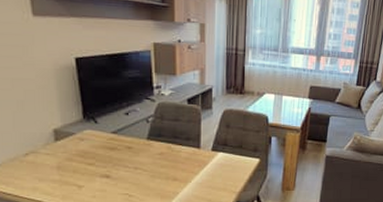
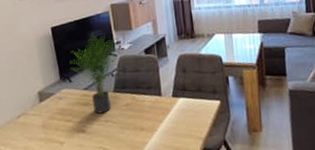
potted plant: none [96,73,156,160] -> present [69,34,118,114]

